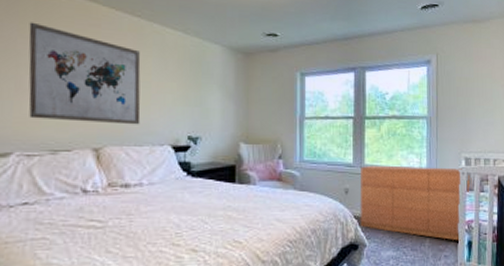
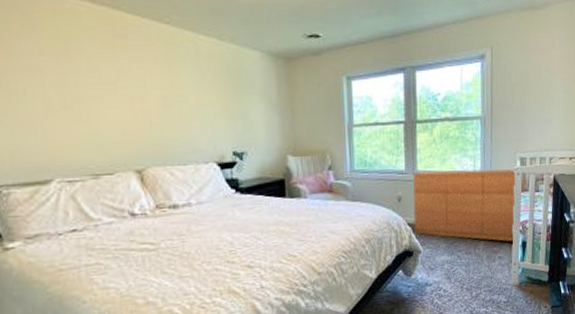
wall art: present [28,22,141,125] -> none [49,36,182,144]

